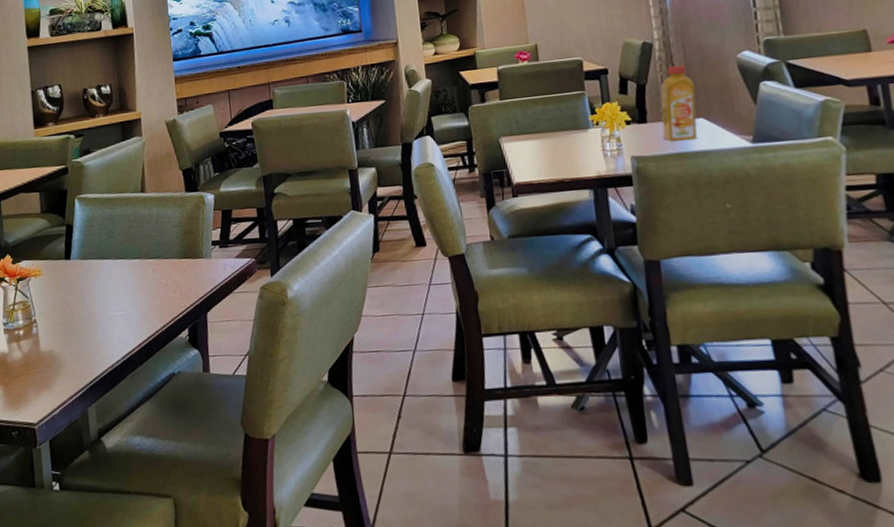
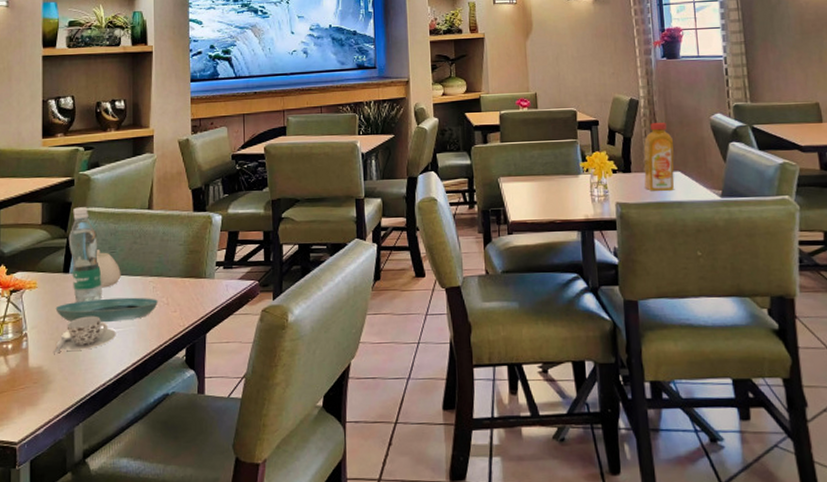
saucer: none [60,280,158,307] -> present [55,297,158,323]
teacup: none [61,300,120,338] -> present [53,316,116,354]
bottle: none [67,194,104,288] -> present [68,207,102,303]
sugar bowl: none [94,235,120,273] -> present [96,250,121,288]

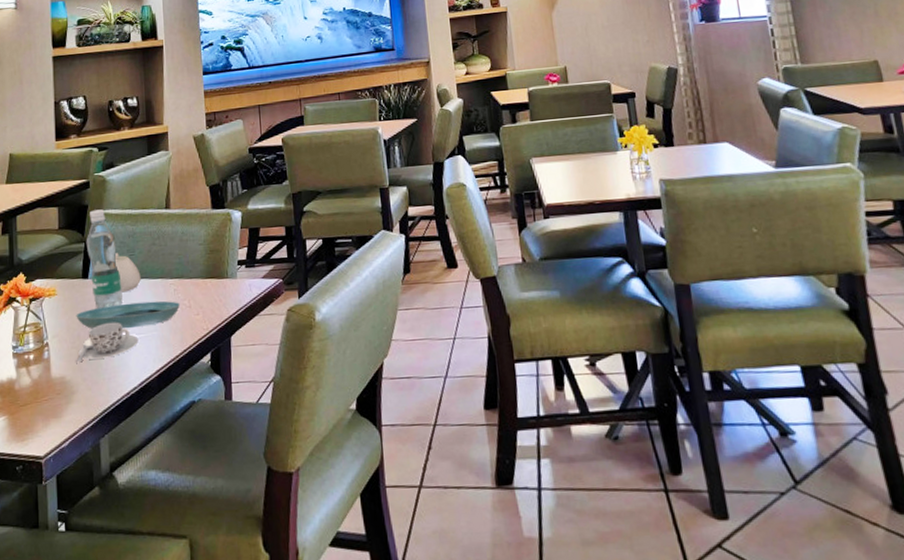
juice bottle: present [644,122,675,192] -> none [686,90,722,166]

